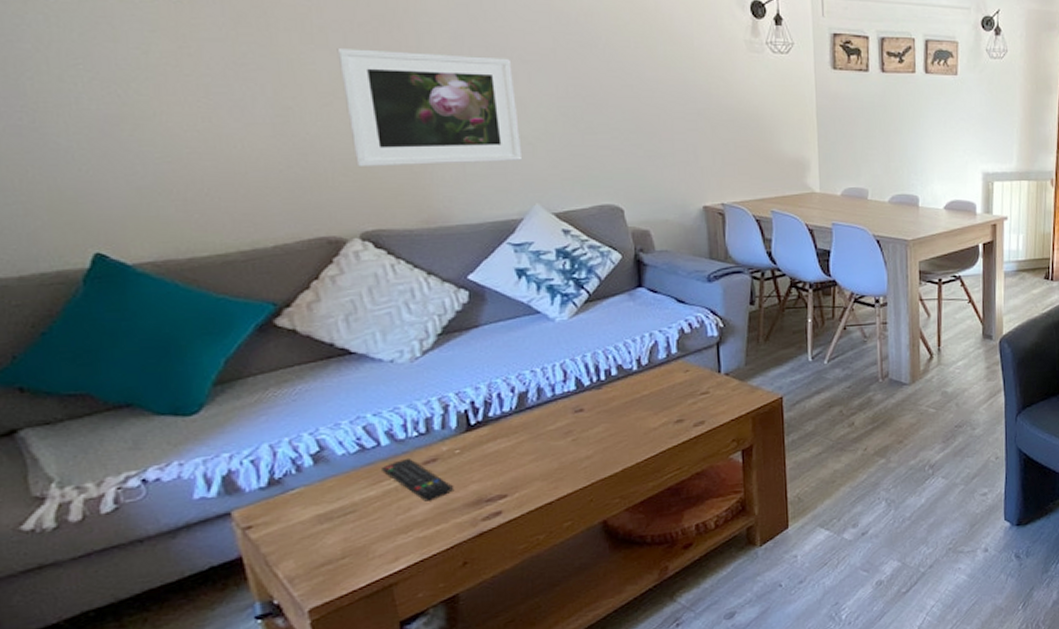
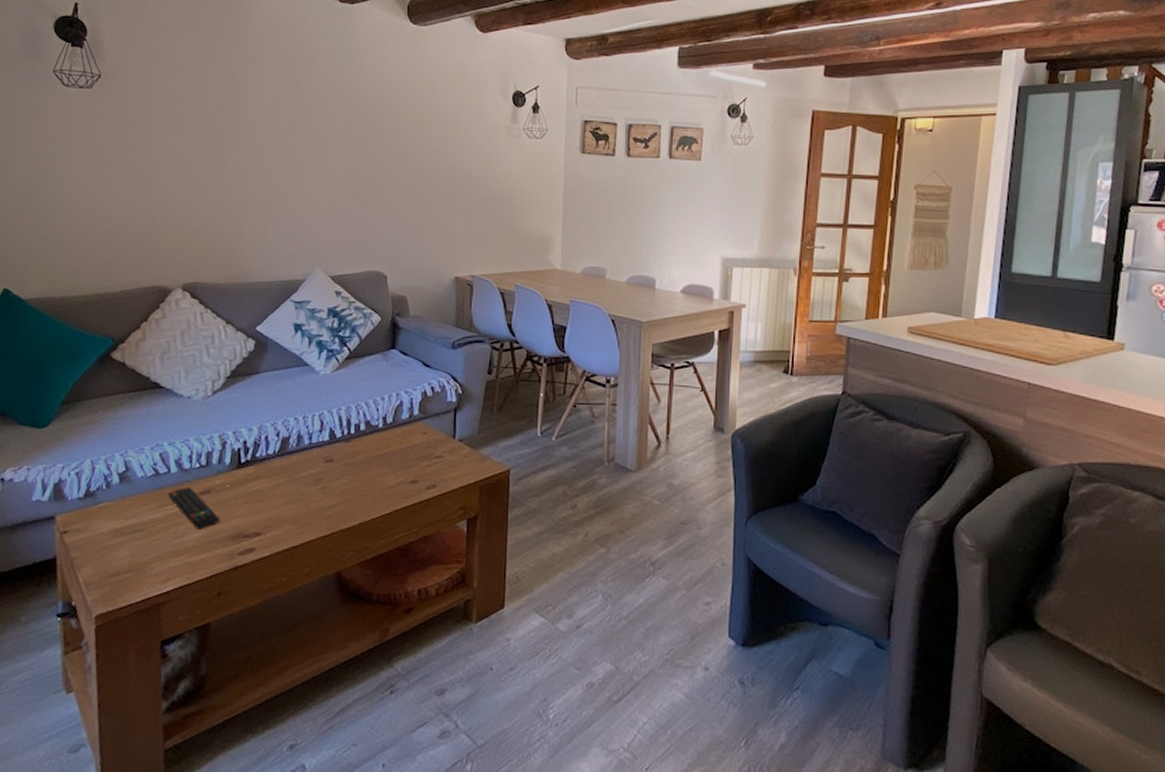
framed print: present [337,49,523,168] -> none [187,132,313,229]

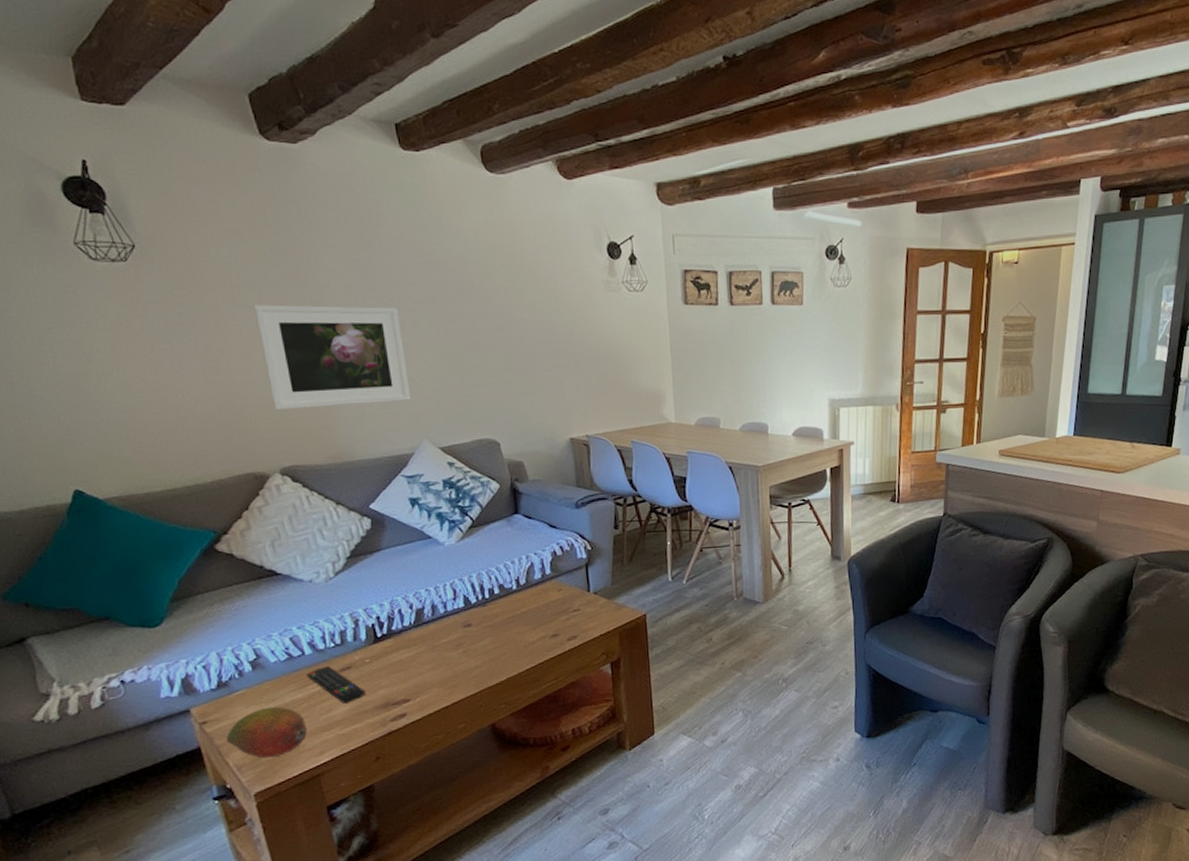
fruit: none [81,523,158,579] -> present [225,706,307,758]
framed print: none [187,132,313,229] -> present [253,304,412,411]

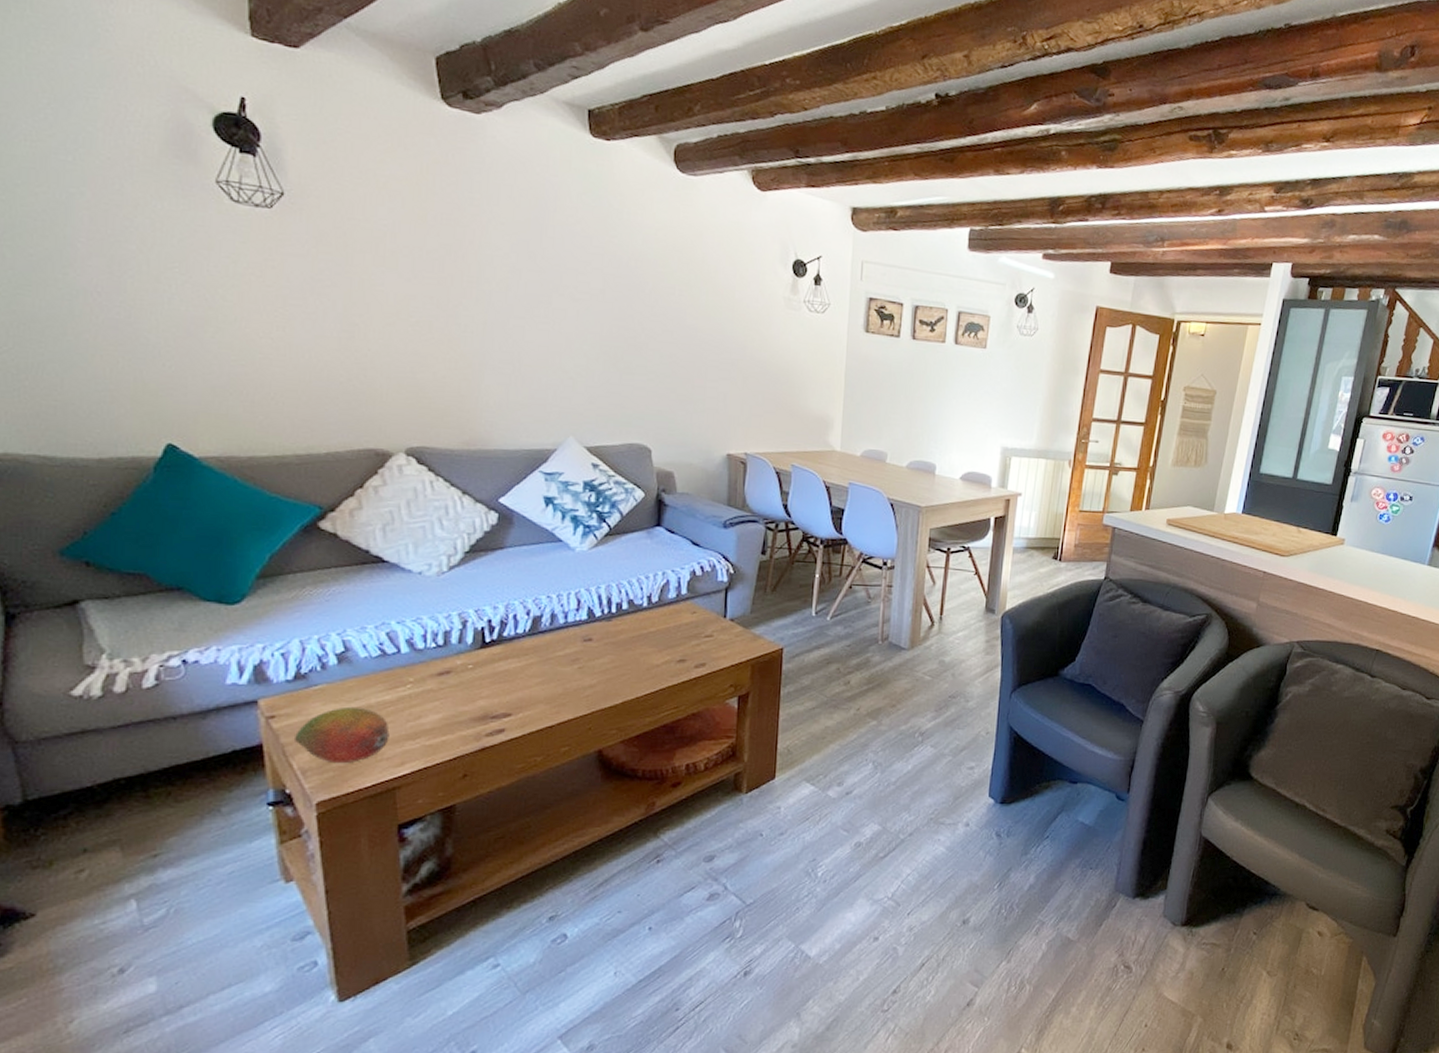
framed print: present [253,304,412,411] -> none [404,273,563,394]
remote control: present [306,665,365,704] -> none [399,667,462,711]

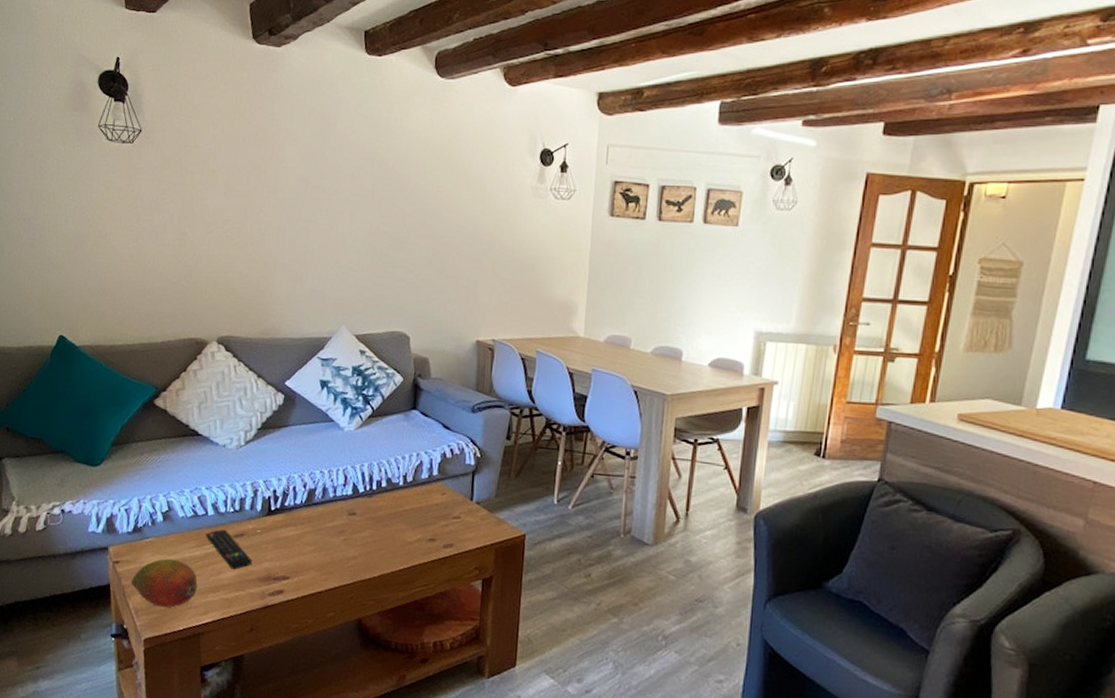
remote control: none [399,667,462,711] -> present [206,529,252,570]

